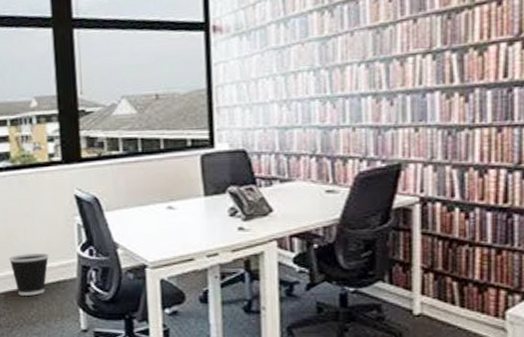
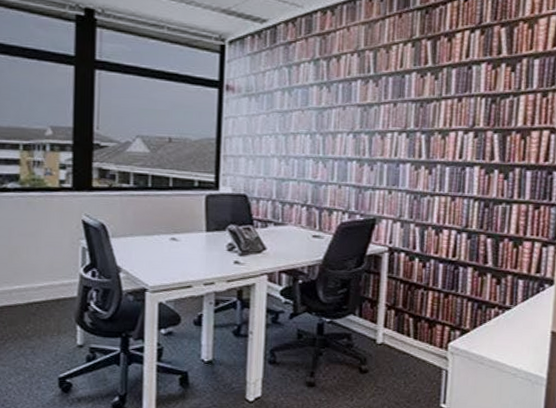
wastebasket: present [9,254,49,296] -> none [9,271,51,311]

